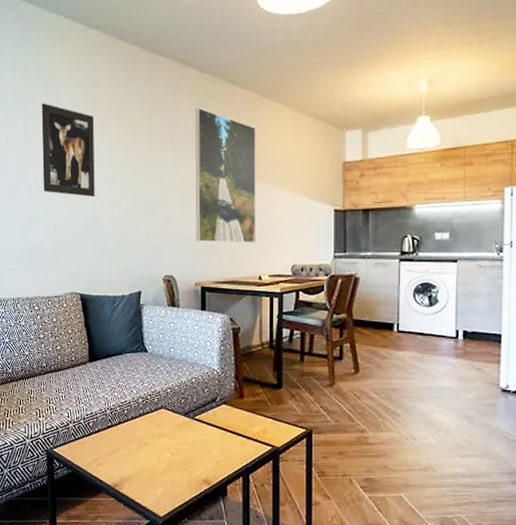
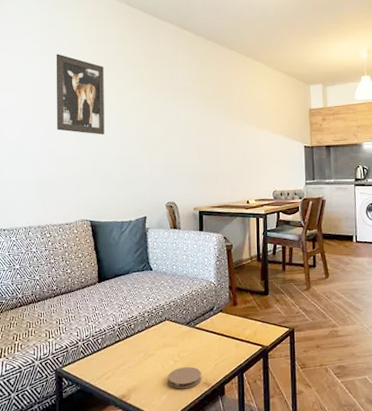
coaster: none [163,461,201,485] -> present [167,367,201,389]
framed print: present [195,107,257,243] -> none [191,63,244,174]

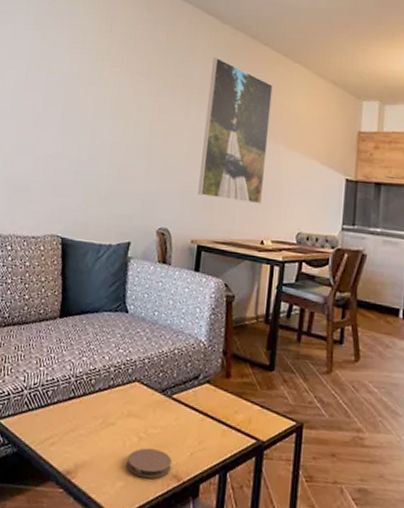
wall art: present [56,54,105,135] -> none [39,29,106,133]
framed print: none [191,63,244,174] -> present [198,57,273,204]

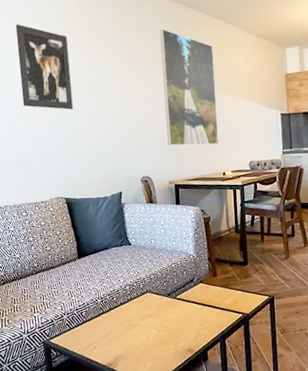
wall art: none [39,29,106,133] -> present [15,24,73,110]
coaster: present [126,448,172,479] -> none [152,335,185,356]

